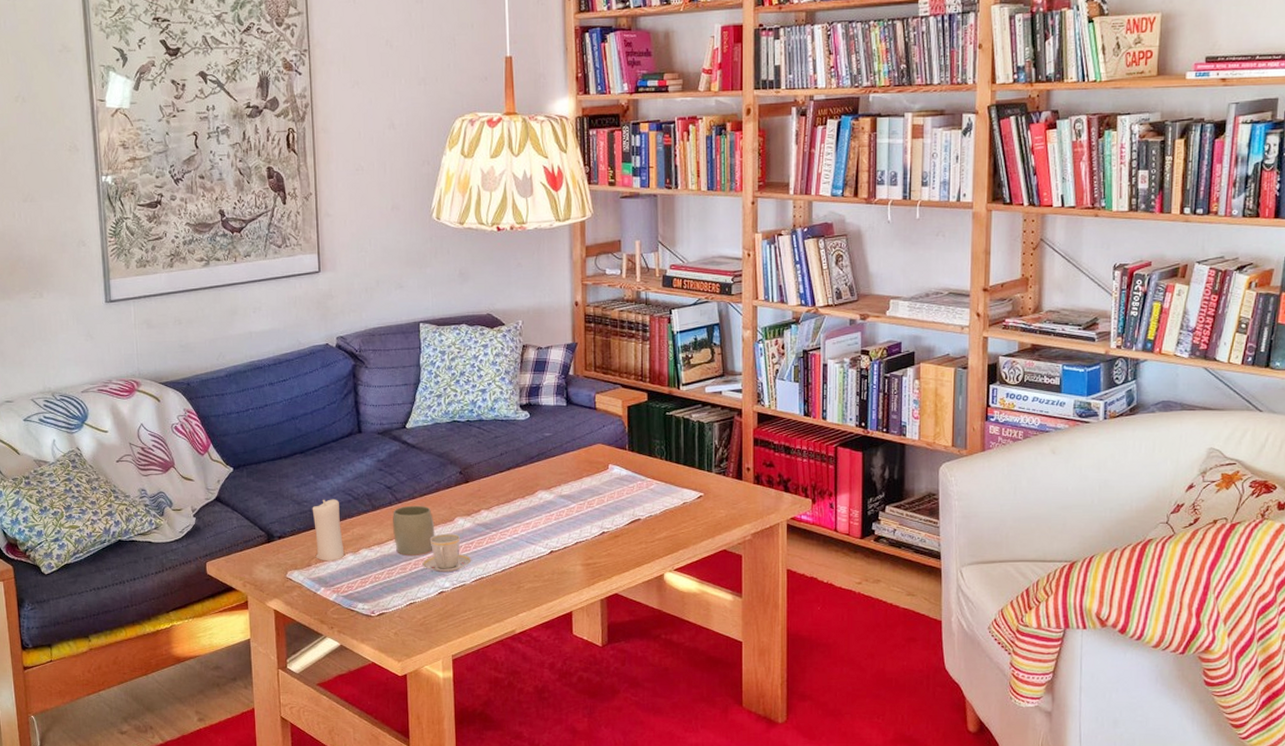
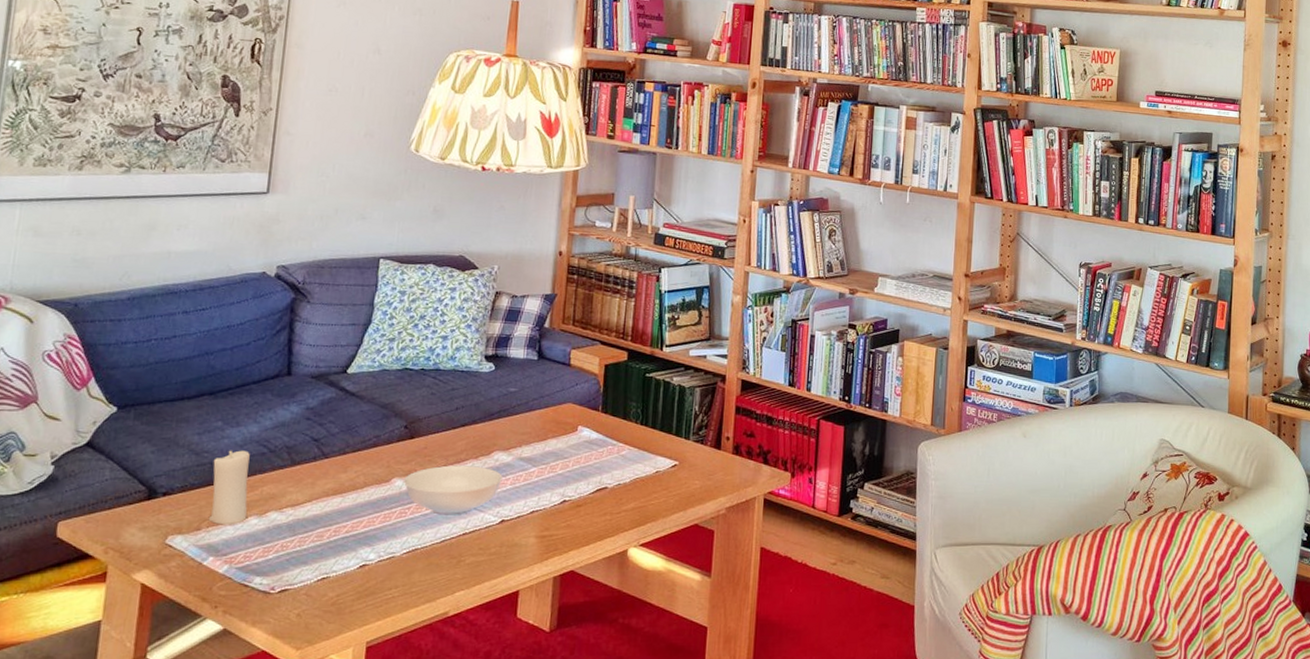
mug: present [392,505,435,557] -> none [313,462,367,522]
teacup: present [422,533,472,573] -> none [344,496,407,542]
bowl: none [465,504,547,548] -> present [404,465,503,515]

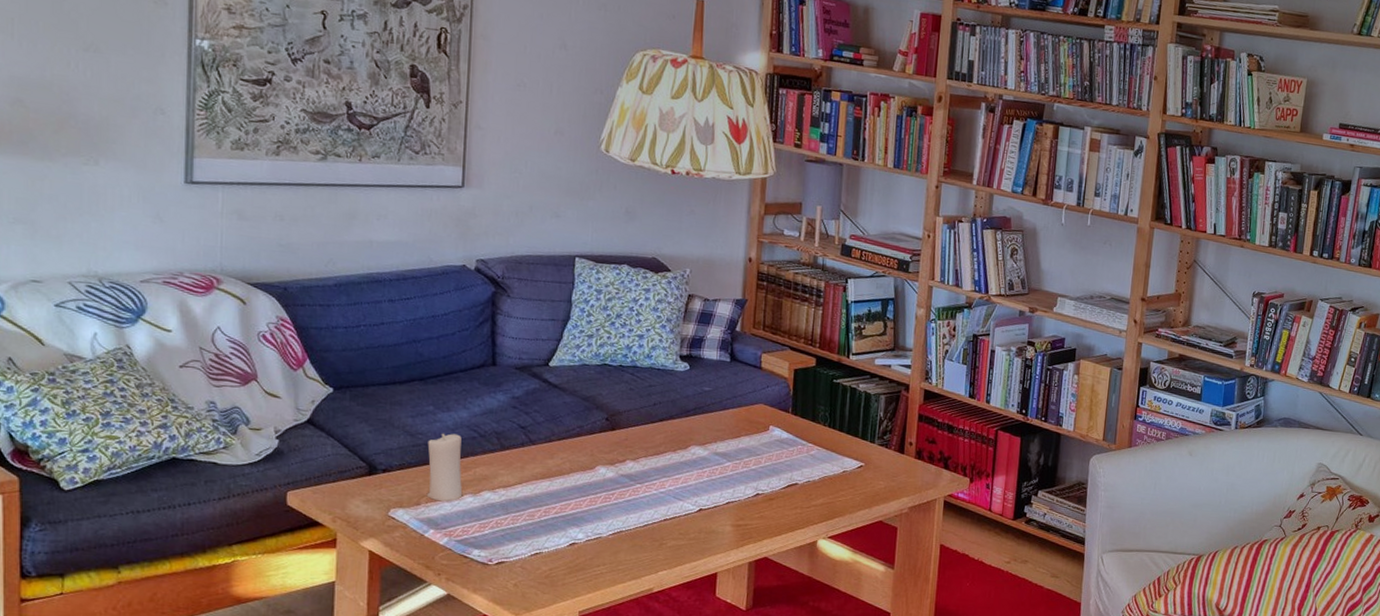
bowl: present [404,465,503,515] -> none [607,456,700,503]

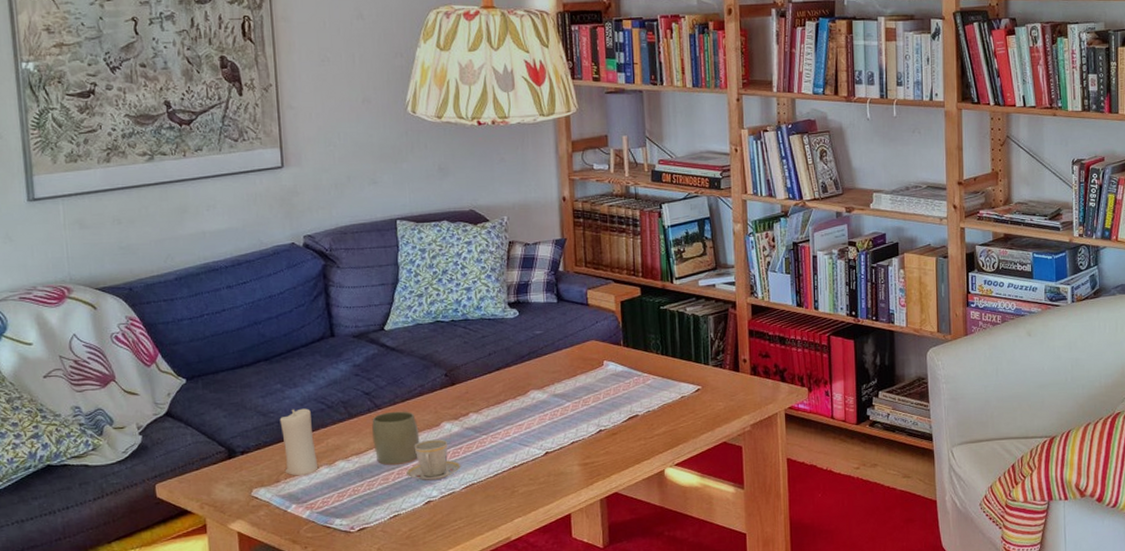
mug: none [522,448,572,504] -> present [371,411,420,466]
teacup: none [554,481,611,524] -> present [406,439,461,481]

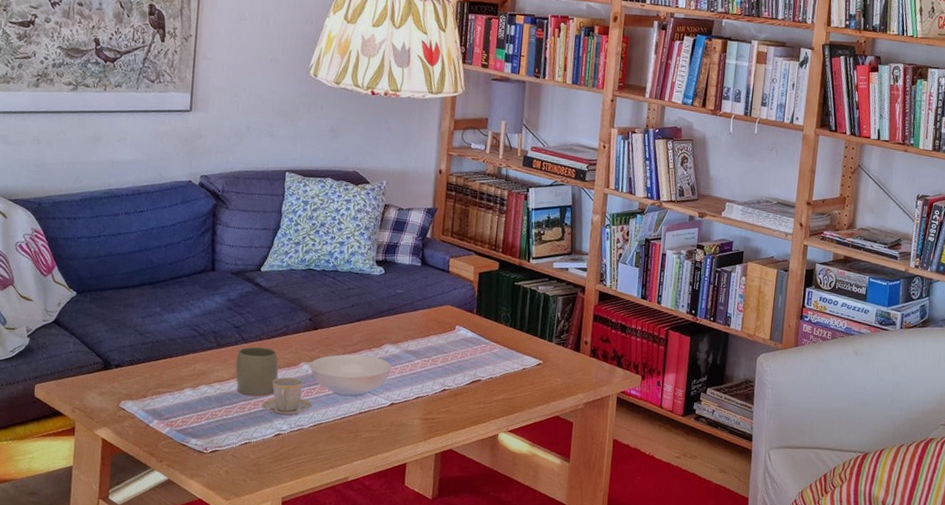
candle: present [279,408,319,476] -> none [152,332,184,395]
bowl: none [452,405,541,452] -> present [310,354,392,397]

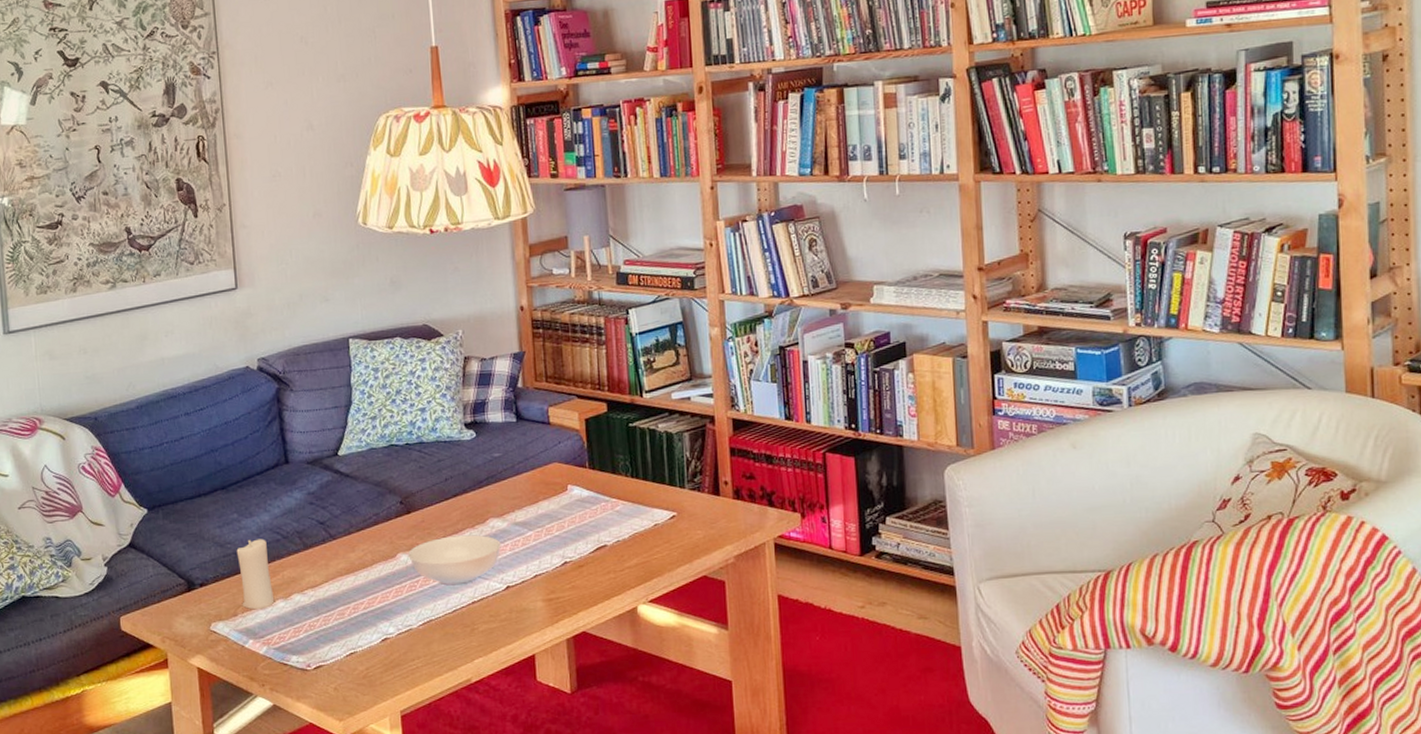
candle: none [152,332,184,395] -> present [236,539,275,610]
mug: present [235,346,279,397] -> none [326,541,376,600]
teacup: present [262,376,313,416] -> none [362,571,418,617]

